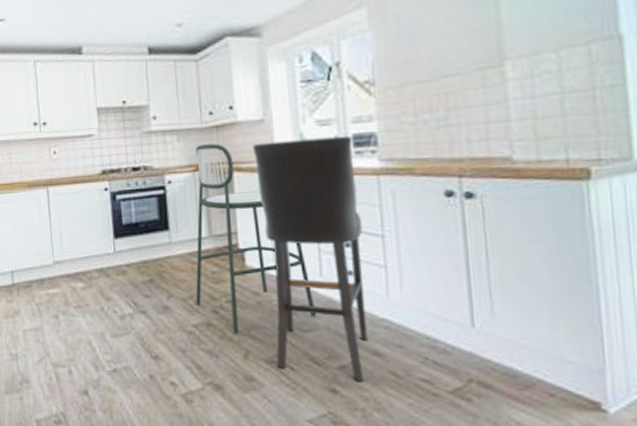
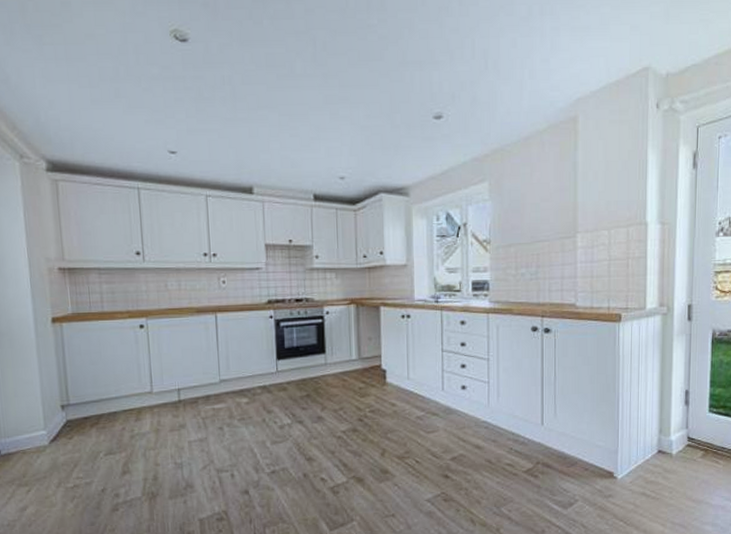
bar stool: present [195,143,317,334] -> none [345,282,438,437]
bar stool: present [252,135,368,382] -> none [396,281,475,469]

